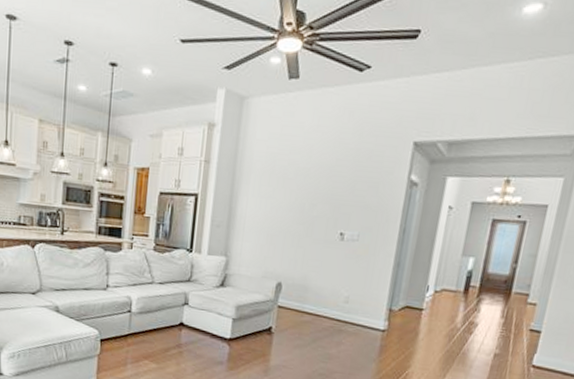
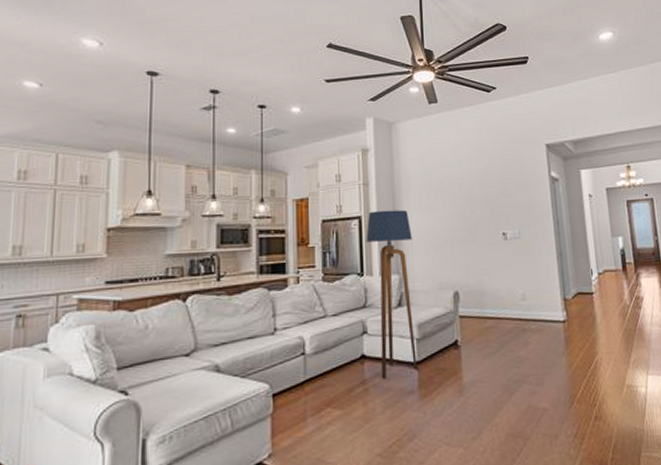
floor lamp: none [196,190,246,347] -> present [366,209,417,379]

